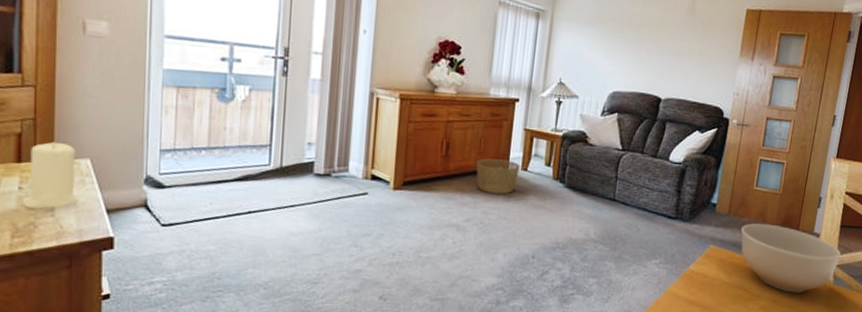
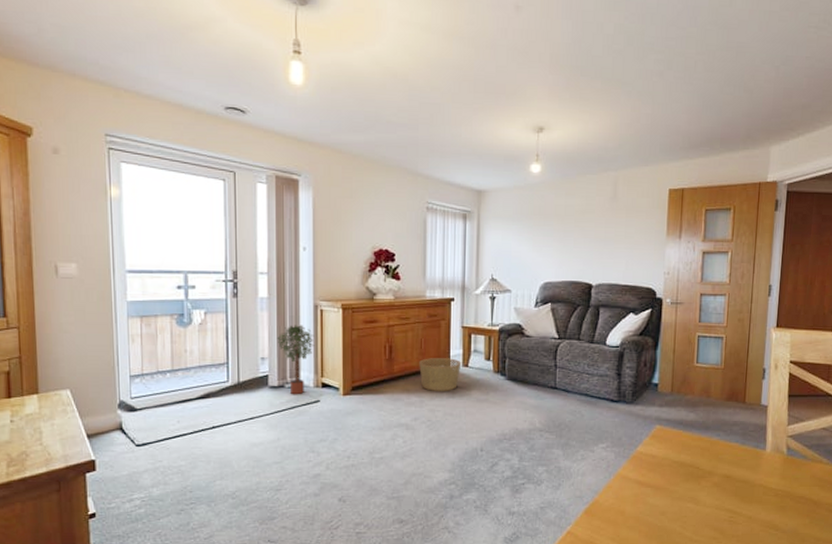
candle: present [21,141,78,209] -> none [14,376,62,439]
potted tree: none [327,111,368,186] -> present [277,325,315,395]
bowl: present [740,223,841,293] -> none [685,399,792,467]

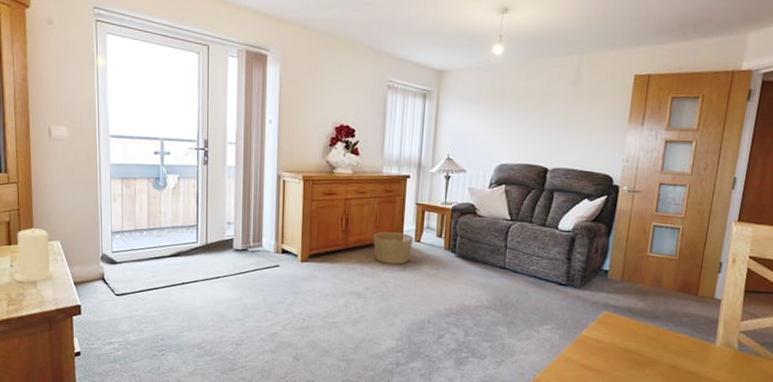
candle: none [14,376,62,439] -> present [13,227,53,282]
potted tree: present [277,325,315,395] -> none [242,193,277,259]

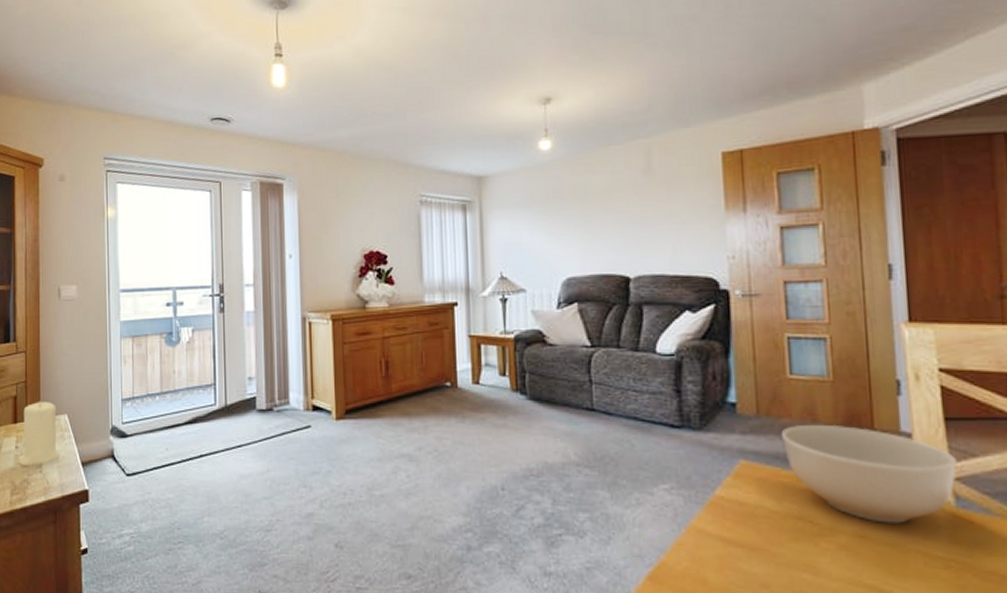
basket: present [373,231,413,265] -> none [420,374,470,414]
bowl: none [634,289,746,360] -> present [780,424,958,524]

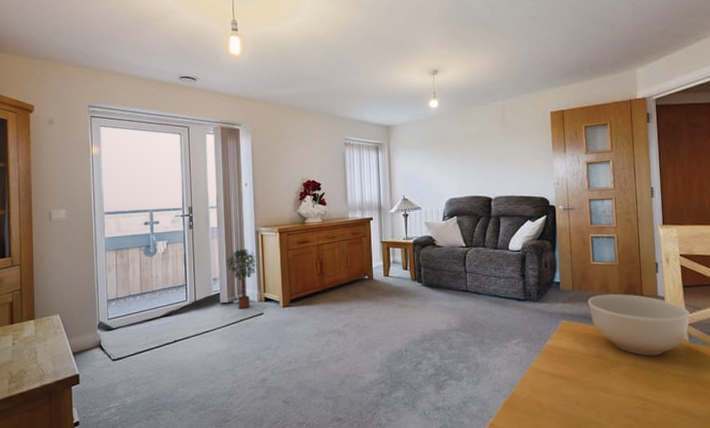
candle: present [18,401,60,466] -> none [15,304,53,359]
potted tree: none [264,340,304,420] -> present [226,249,257,310]

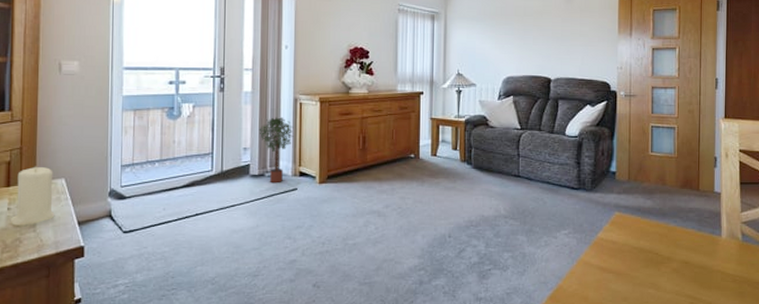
candle: none [15,304,53,359] -> present [10,166,55,226]
bowl: present [587,294,690,356] -> none [642,187,745,253]

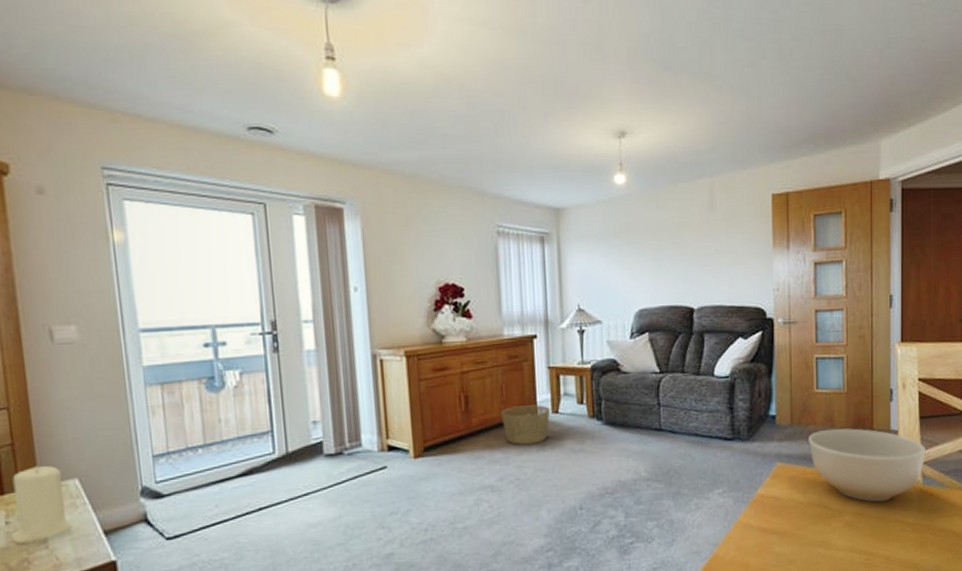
potted tree: present [259,117,294,184] -> none [330,379,376,463]
basket: none [391,148,429,179] -> present [501,405,550,445]
bowl: none [642,187,745,253] -> present [807,428,926,502]

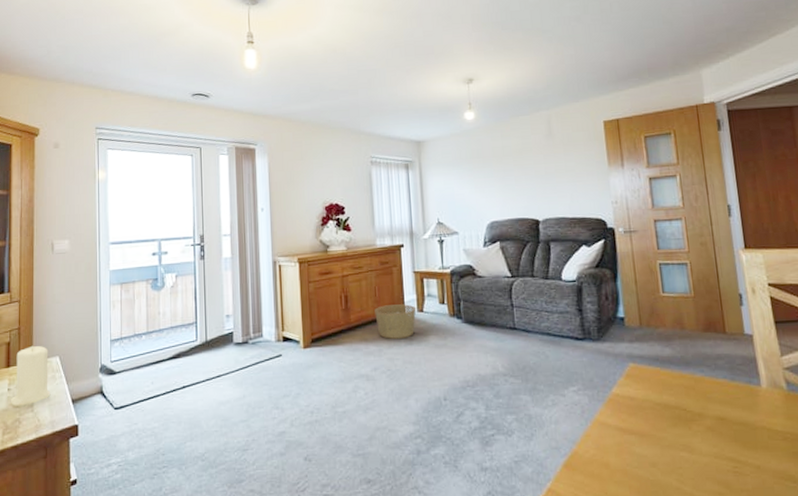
bowl: present [807,428,926,502] -> none [658,331,786,407]

